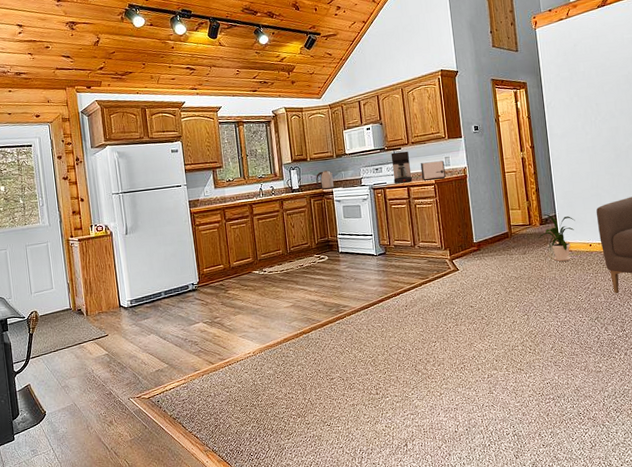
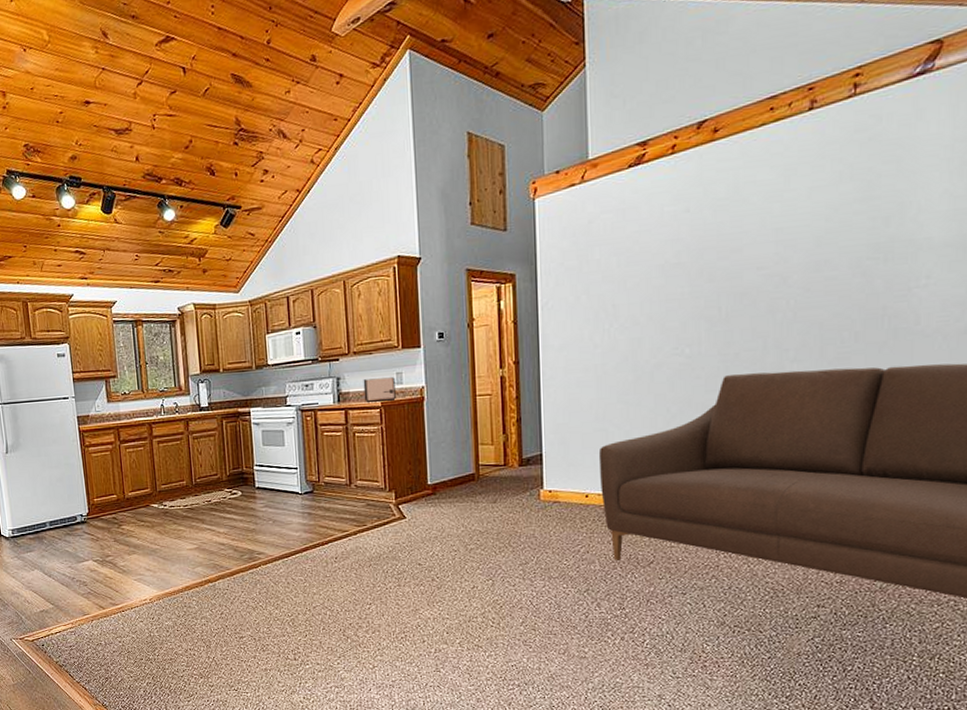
kettle: present [316,170,335,191] -> none [230,385,253,410]
coffee maker: present [391,151,412,184] -> none [325,363,352,405]
house plant: present [538,214,575,262] -> none [515,451,568,516]

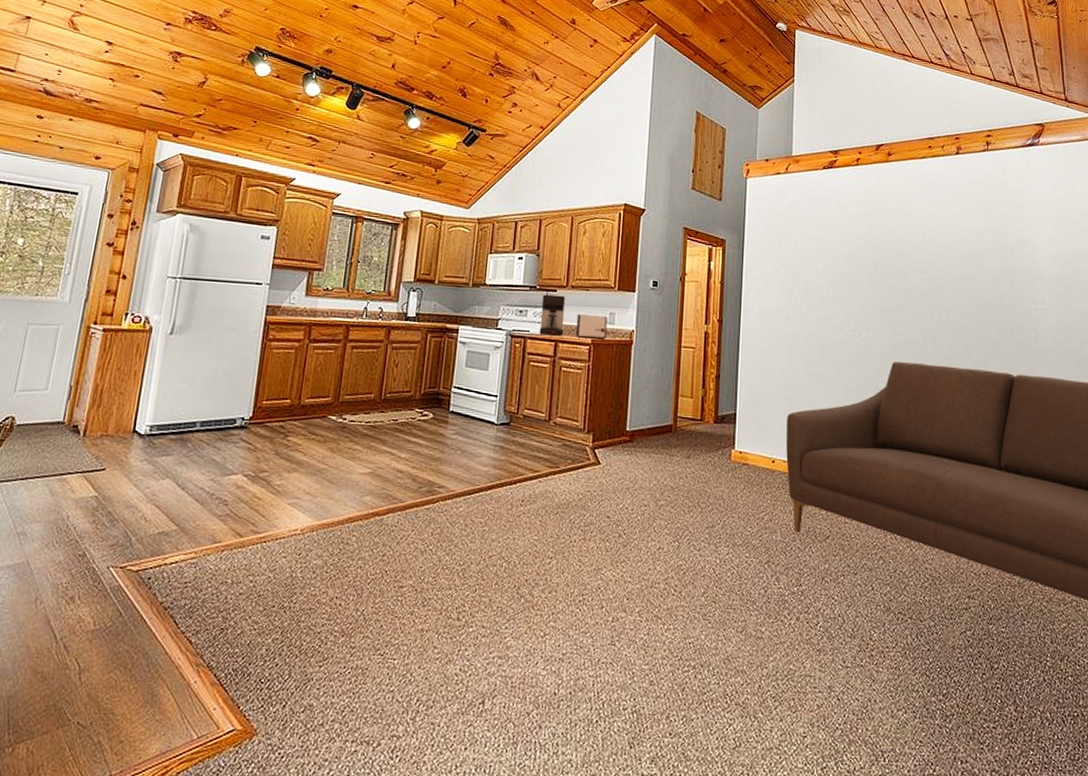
coffee maker: none [325,363,352,405] -> present [539,294,565,336]

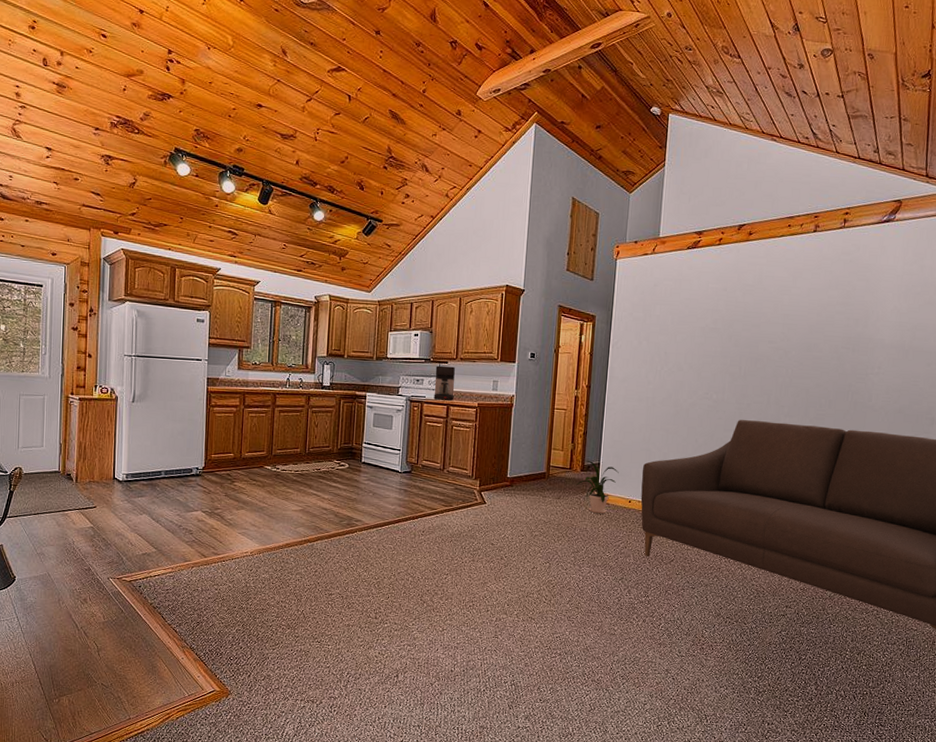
toaster: present [575,314,608,341] -> none [464,382,492,404]
house plant: none [709,409,759,478] -> present [576,459,619,515]

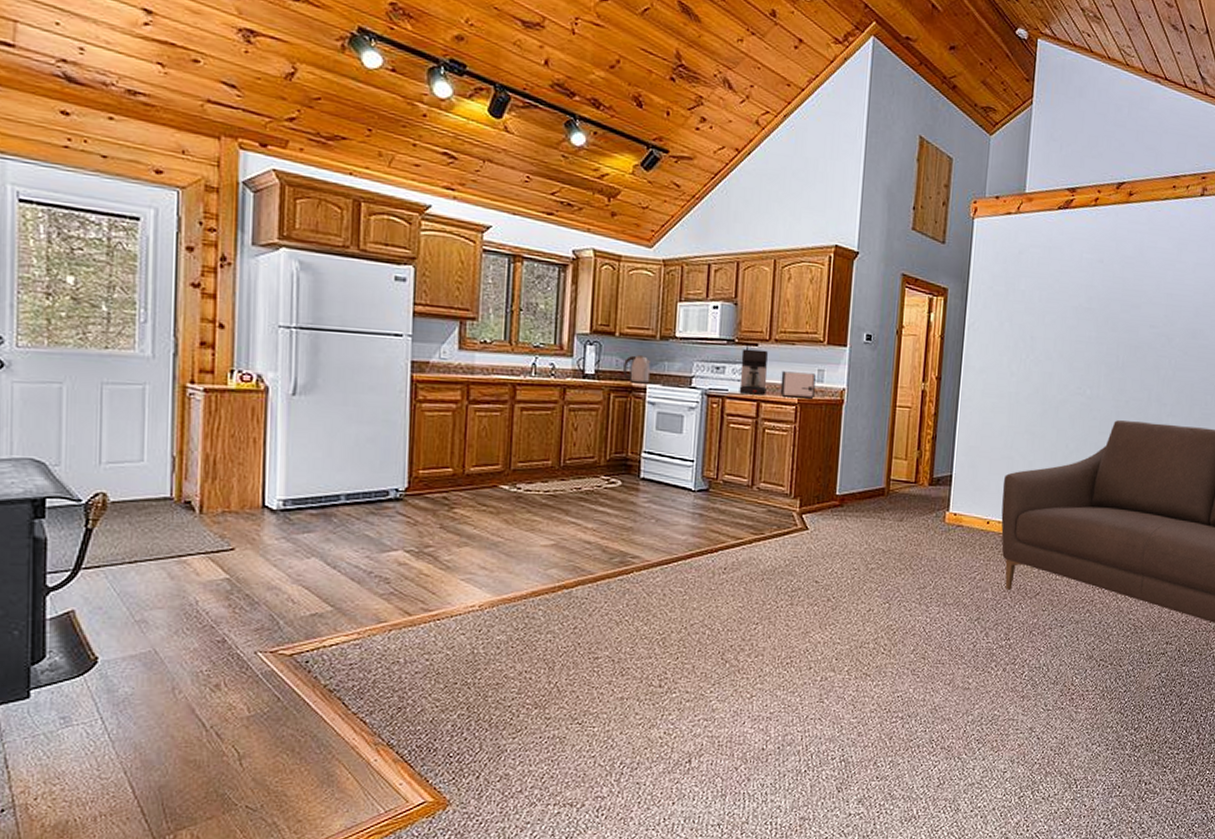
kettle: none [350,371,370,394] -> present [623,355,652,385]
toaster: none [464,382,492,404] -> present [780,371,817,400]
house plant: present [576,459,619,515] -> none [923,471,975,540]

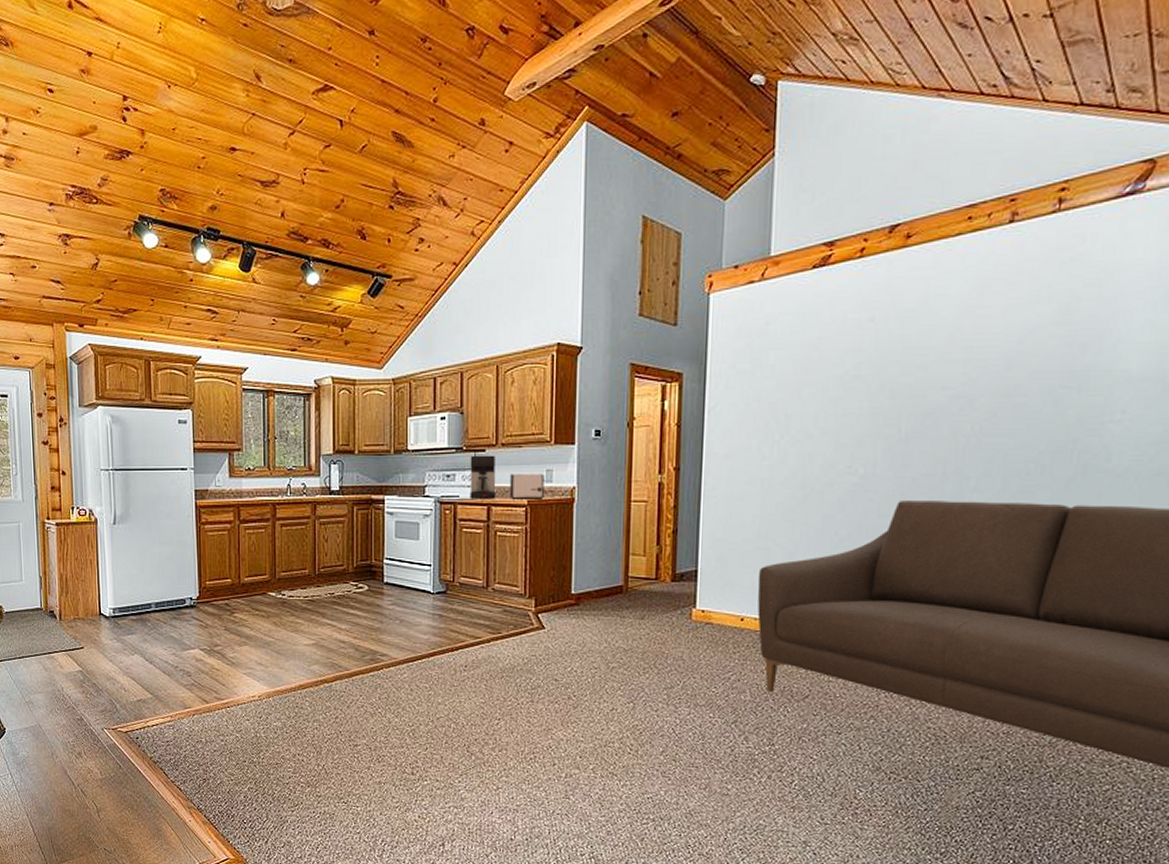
kettle: present [623,355,652,385] -> none [364,470,388,497]

